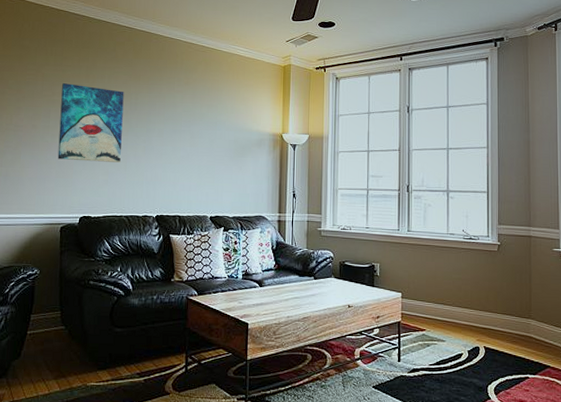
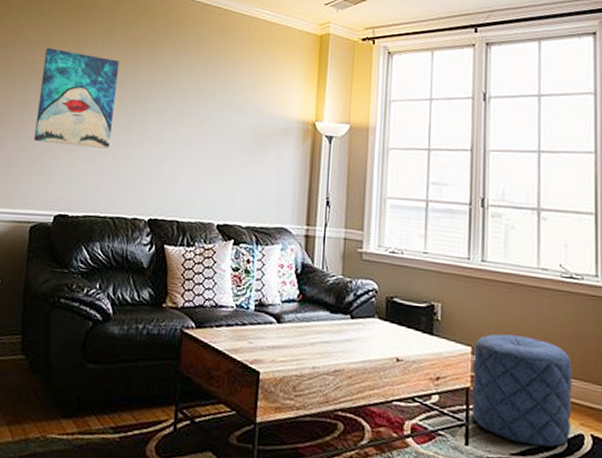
pouf: none [402,282,471,358] -> present [471,334,572,448]

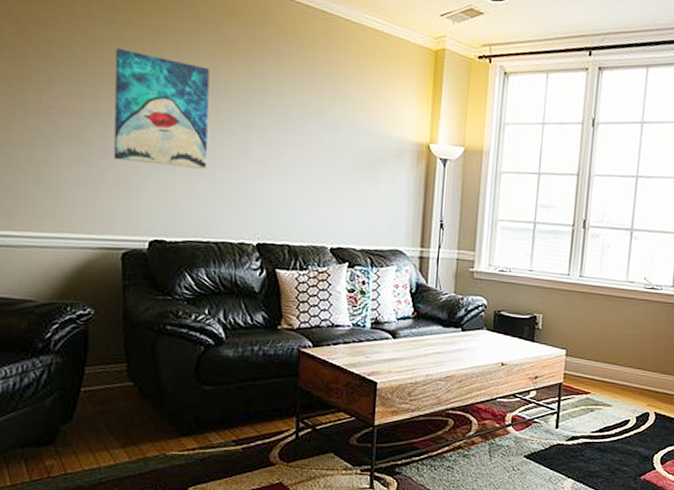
pouf: present [471,334,572,448] -> none [563,338,646,425]

